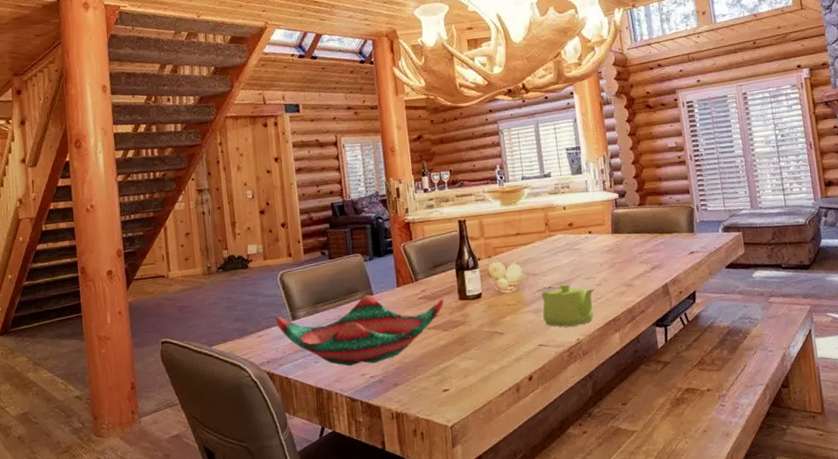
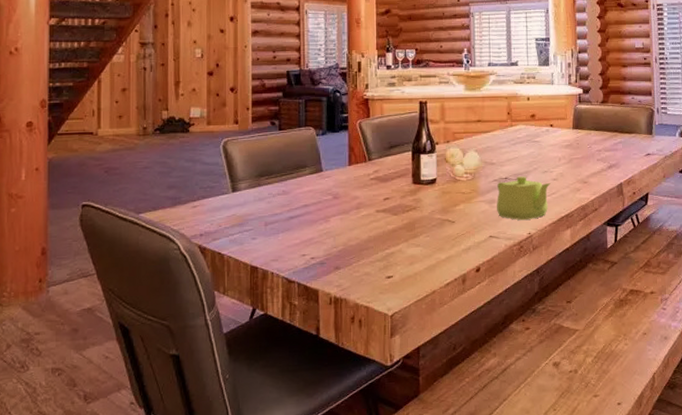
decorative bowl: present [276,294,445,367] -> none [214,171,397,246]

